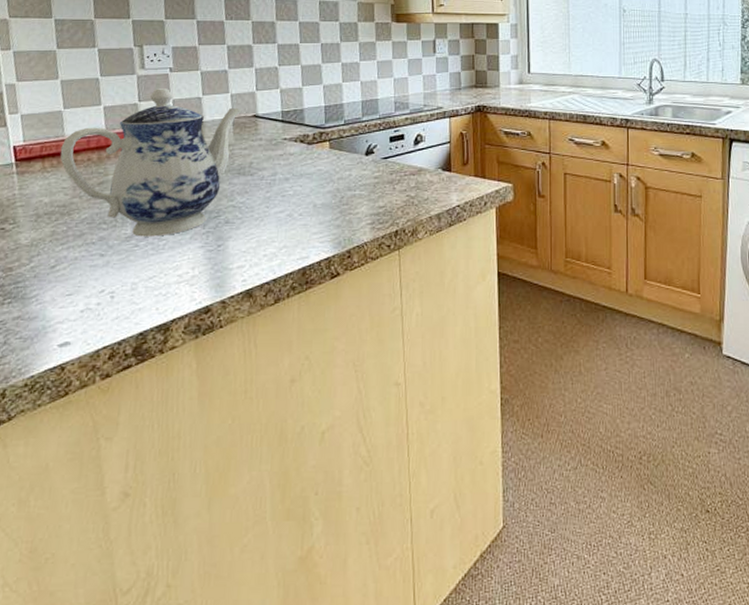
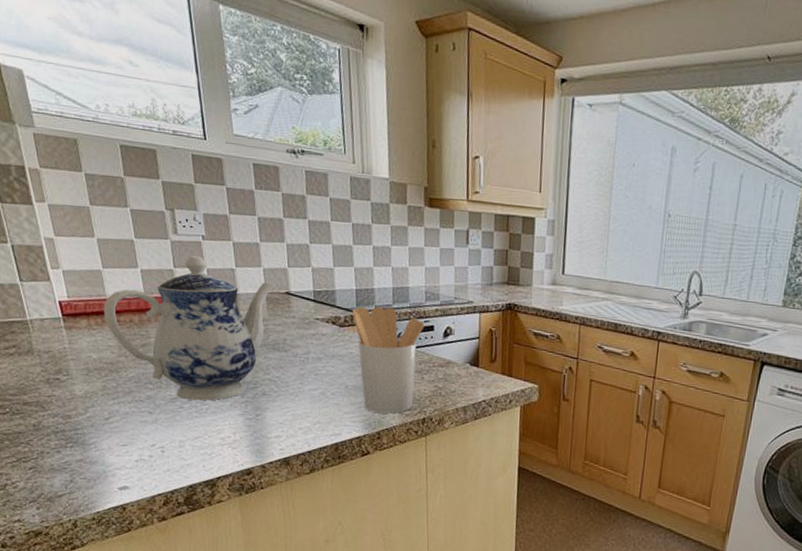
utensil holder: none [320,120,395,230] -> present [352,306,425,414]

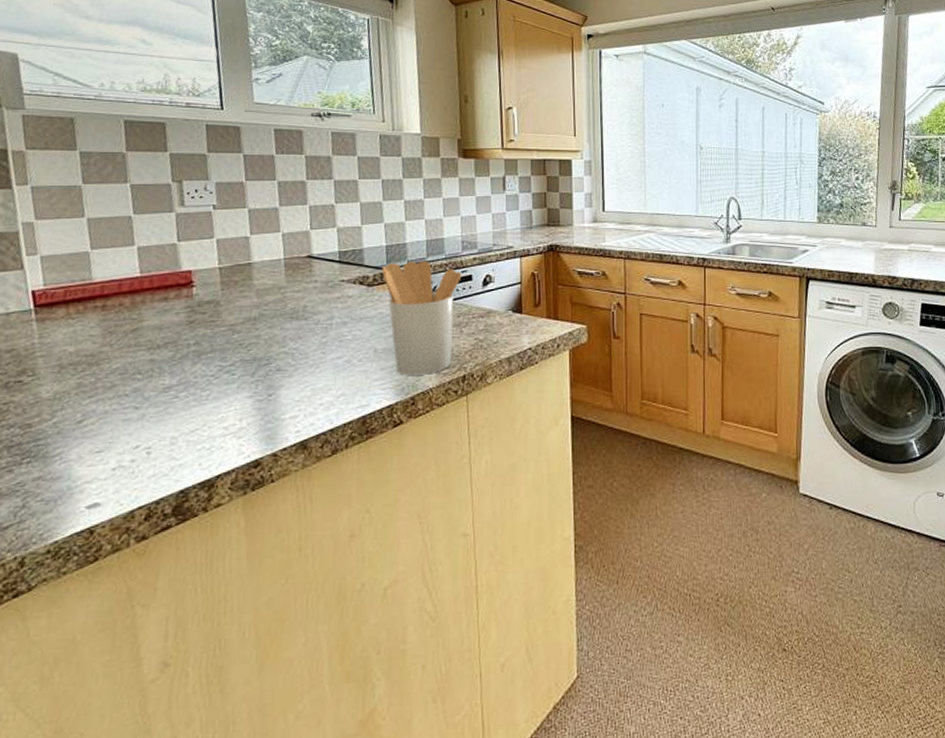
teapot: present [103,256,275,401] -> none [87,227,295,387]

